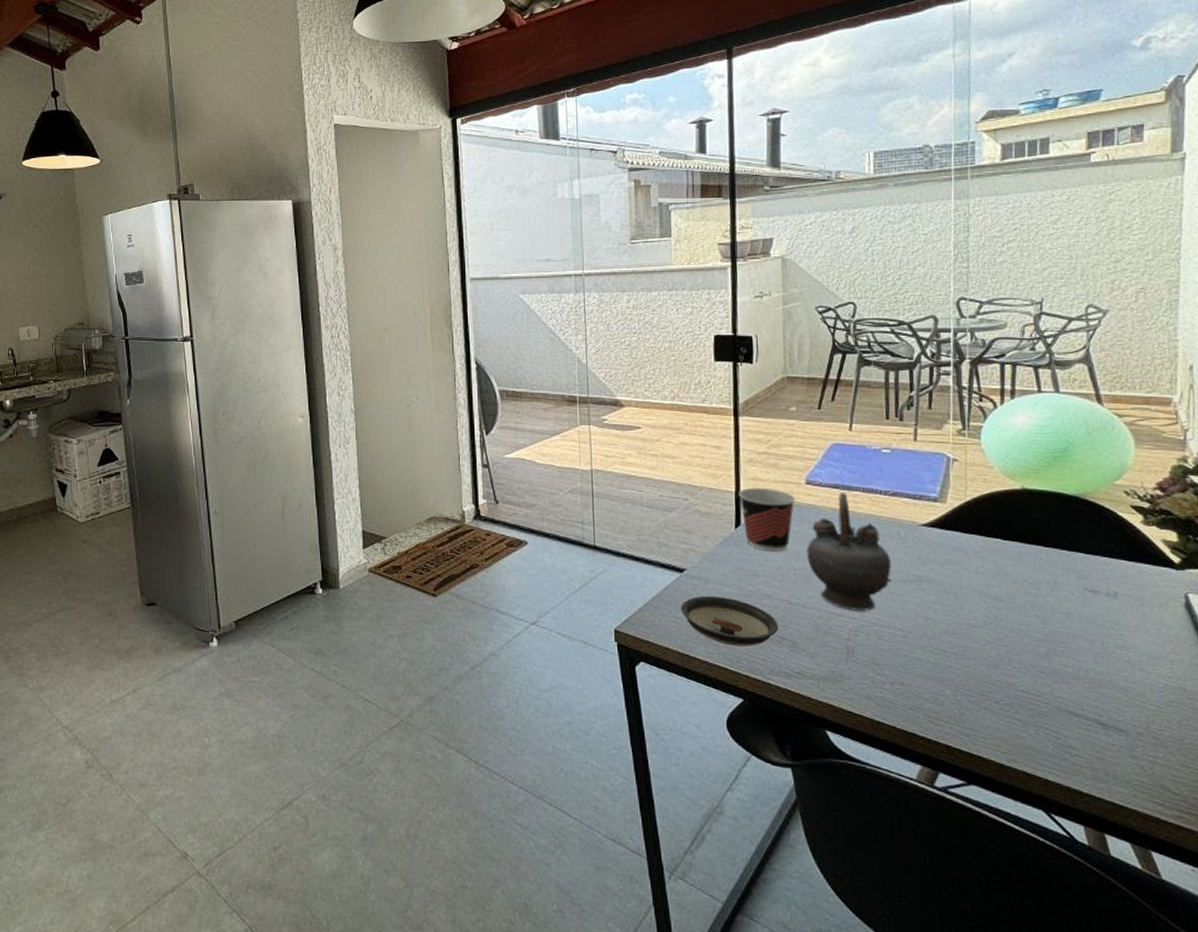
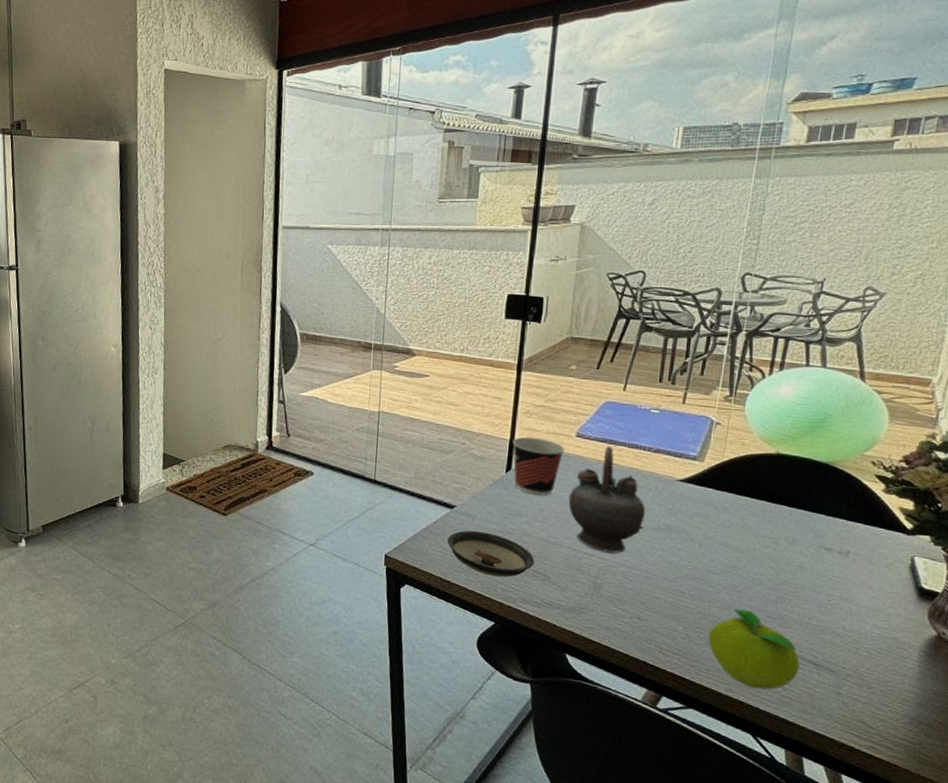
fruit: none [979,665,1086,757] -> present [708,608,801,690]

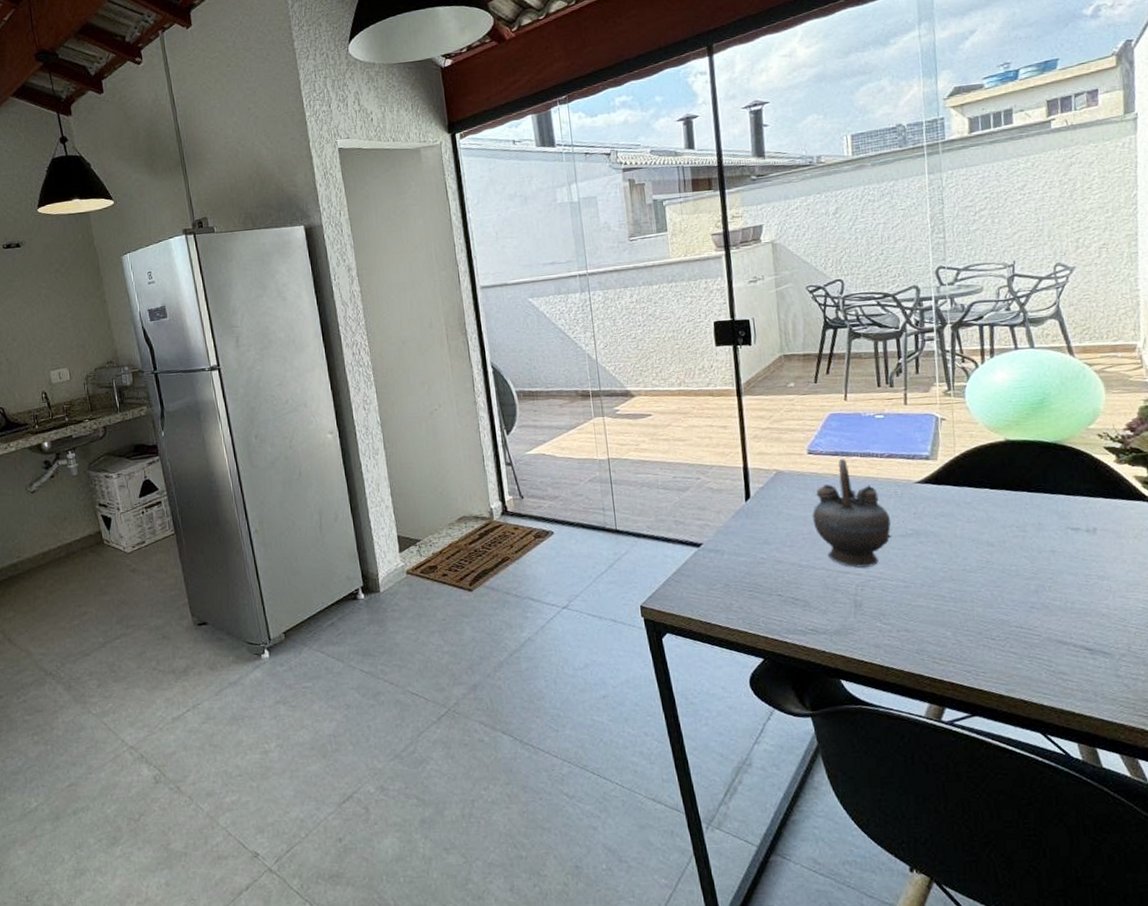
saucer: present [447,530,535,577] -> none [700,565,792,611]
cup: present [513,437,565,496] -> none [746,461,799,520]
fruit: present [708,608,801,690] -> none [977,604,1075,685]

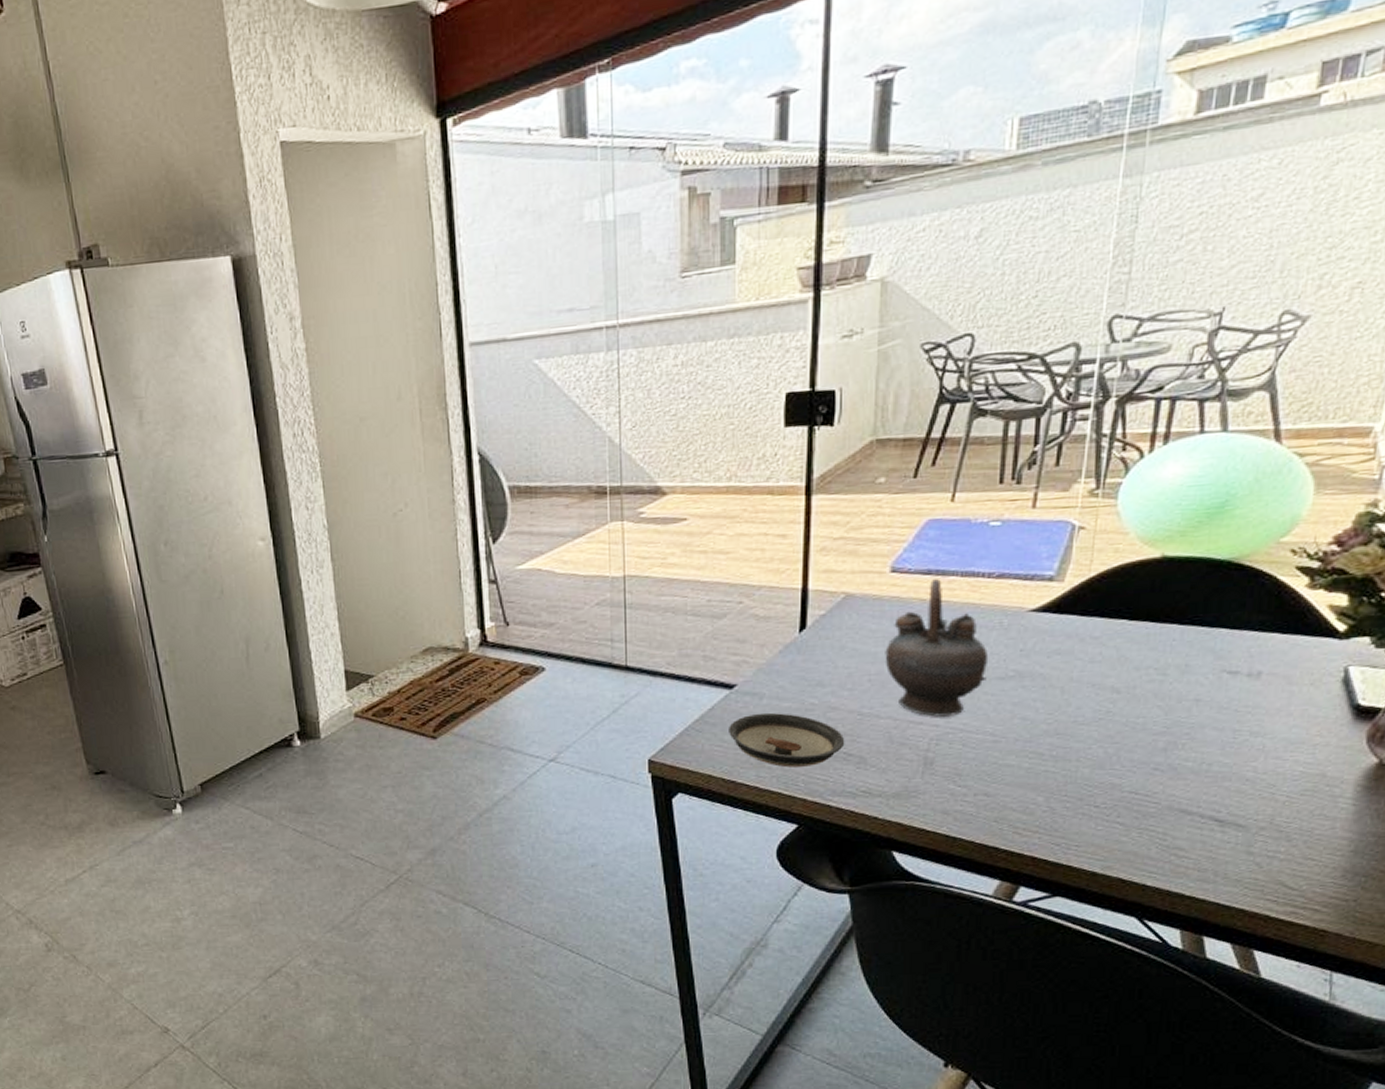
saucer: none [700,565,792,611] -> present [729,712,845,768]

